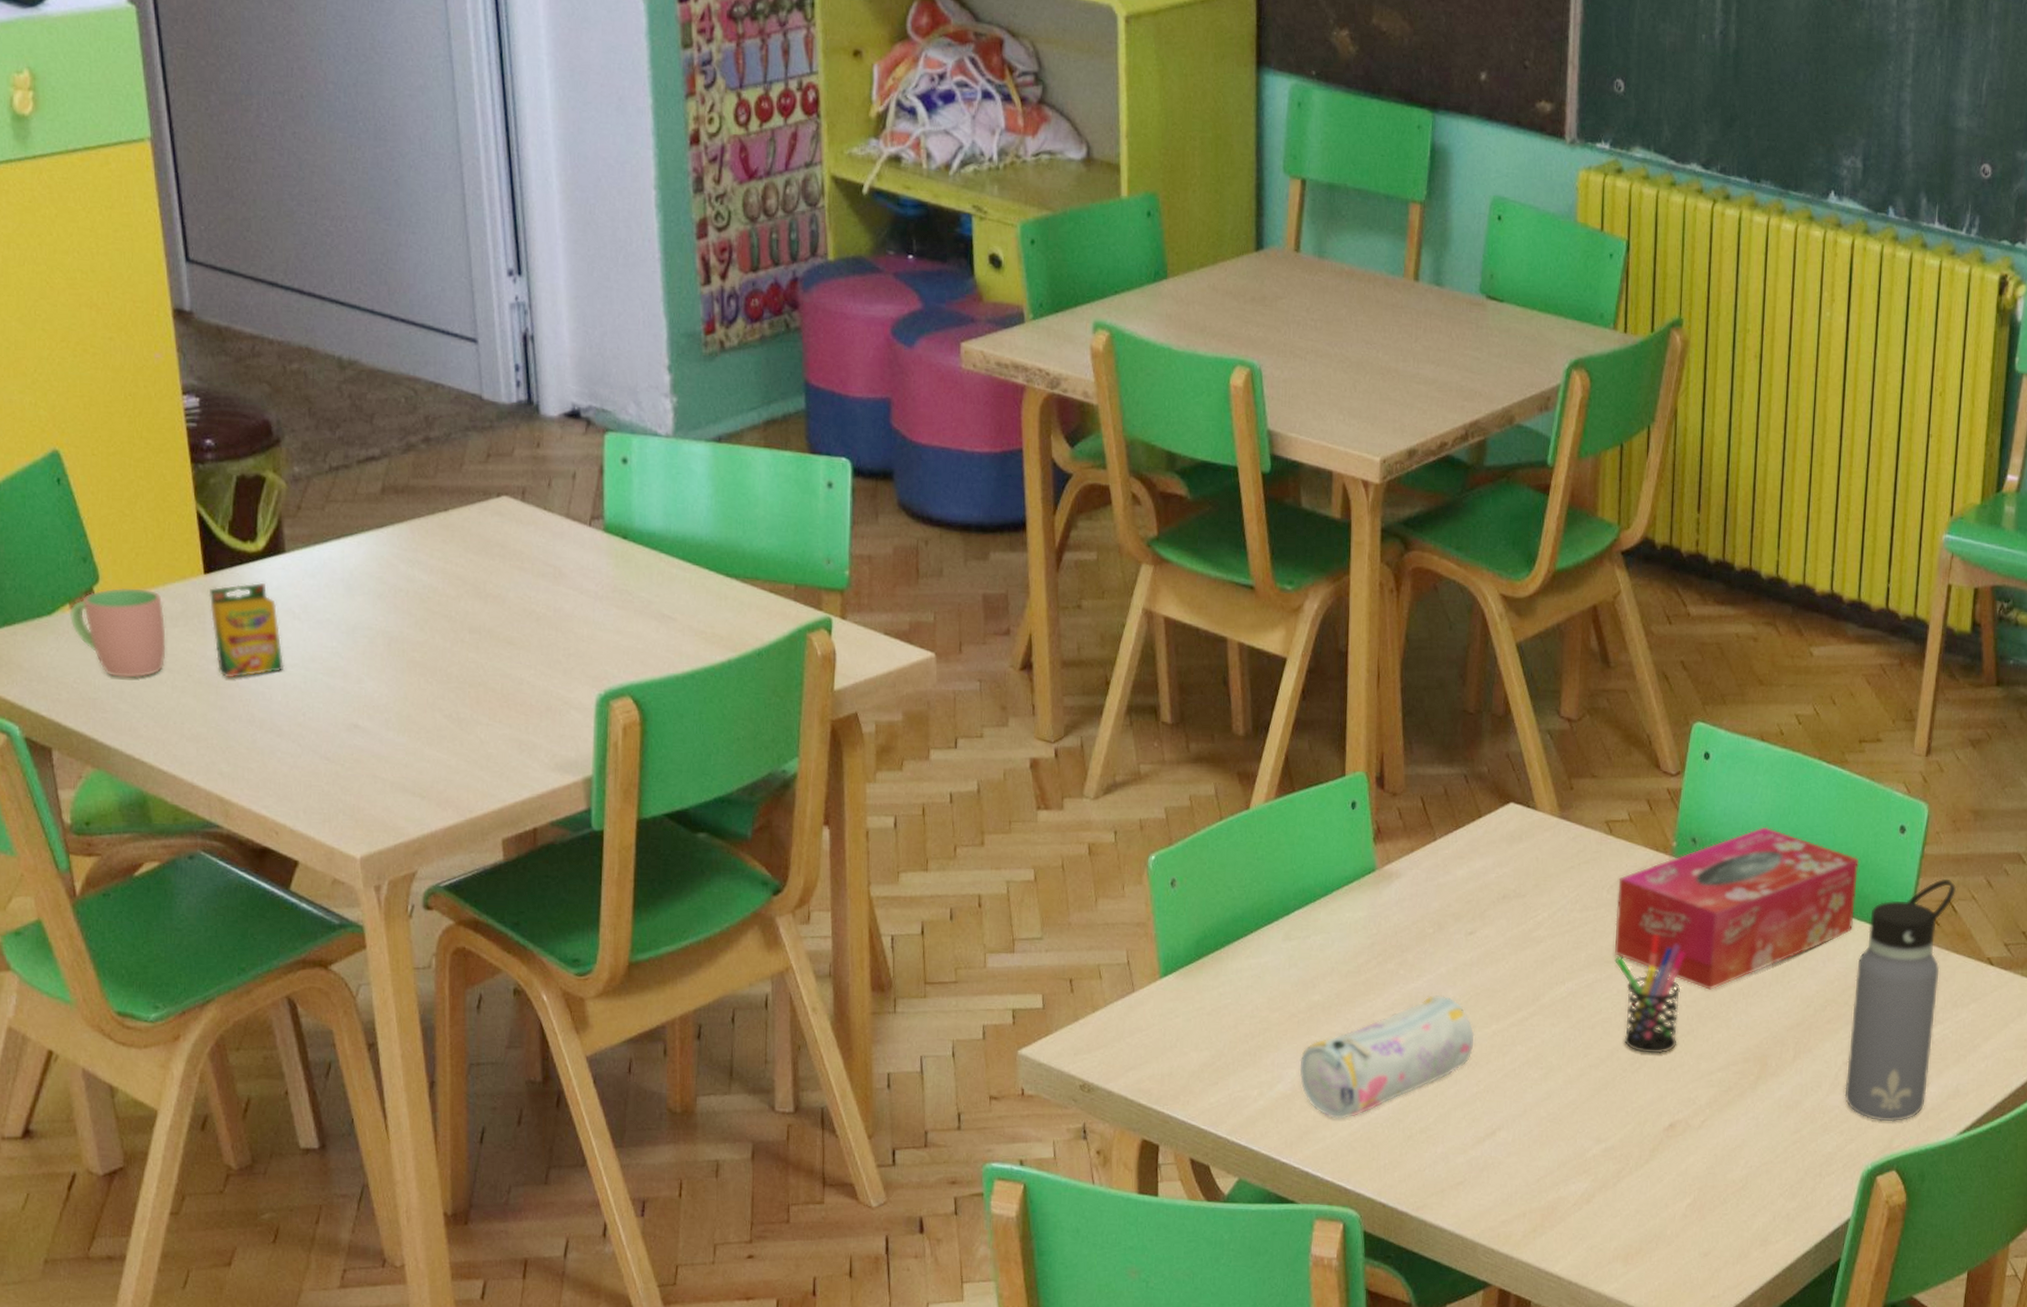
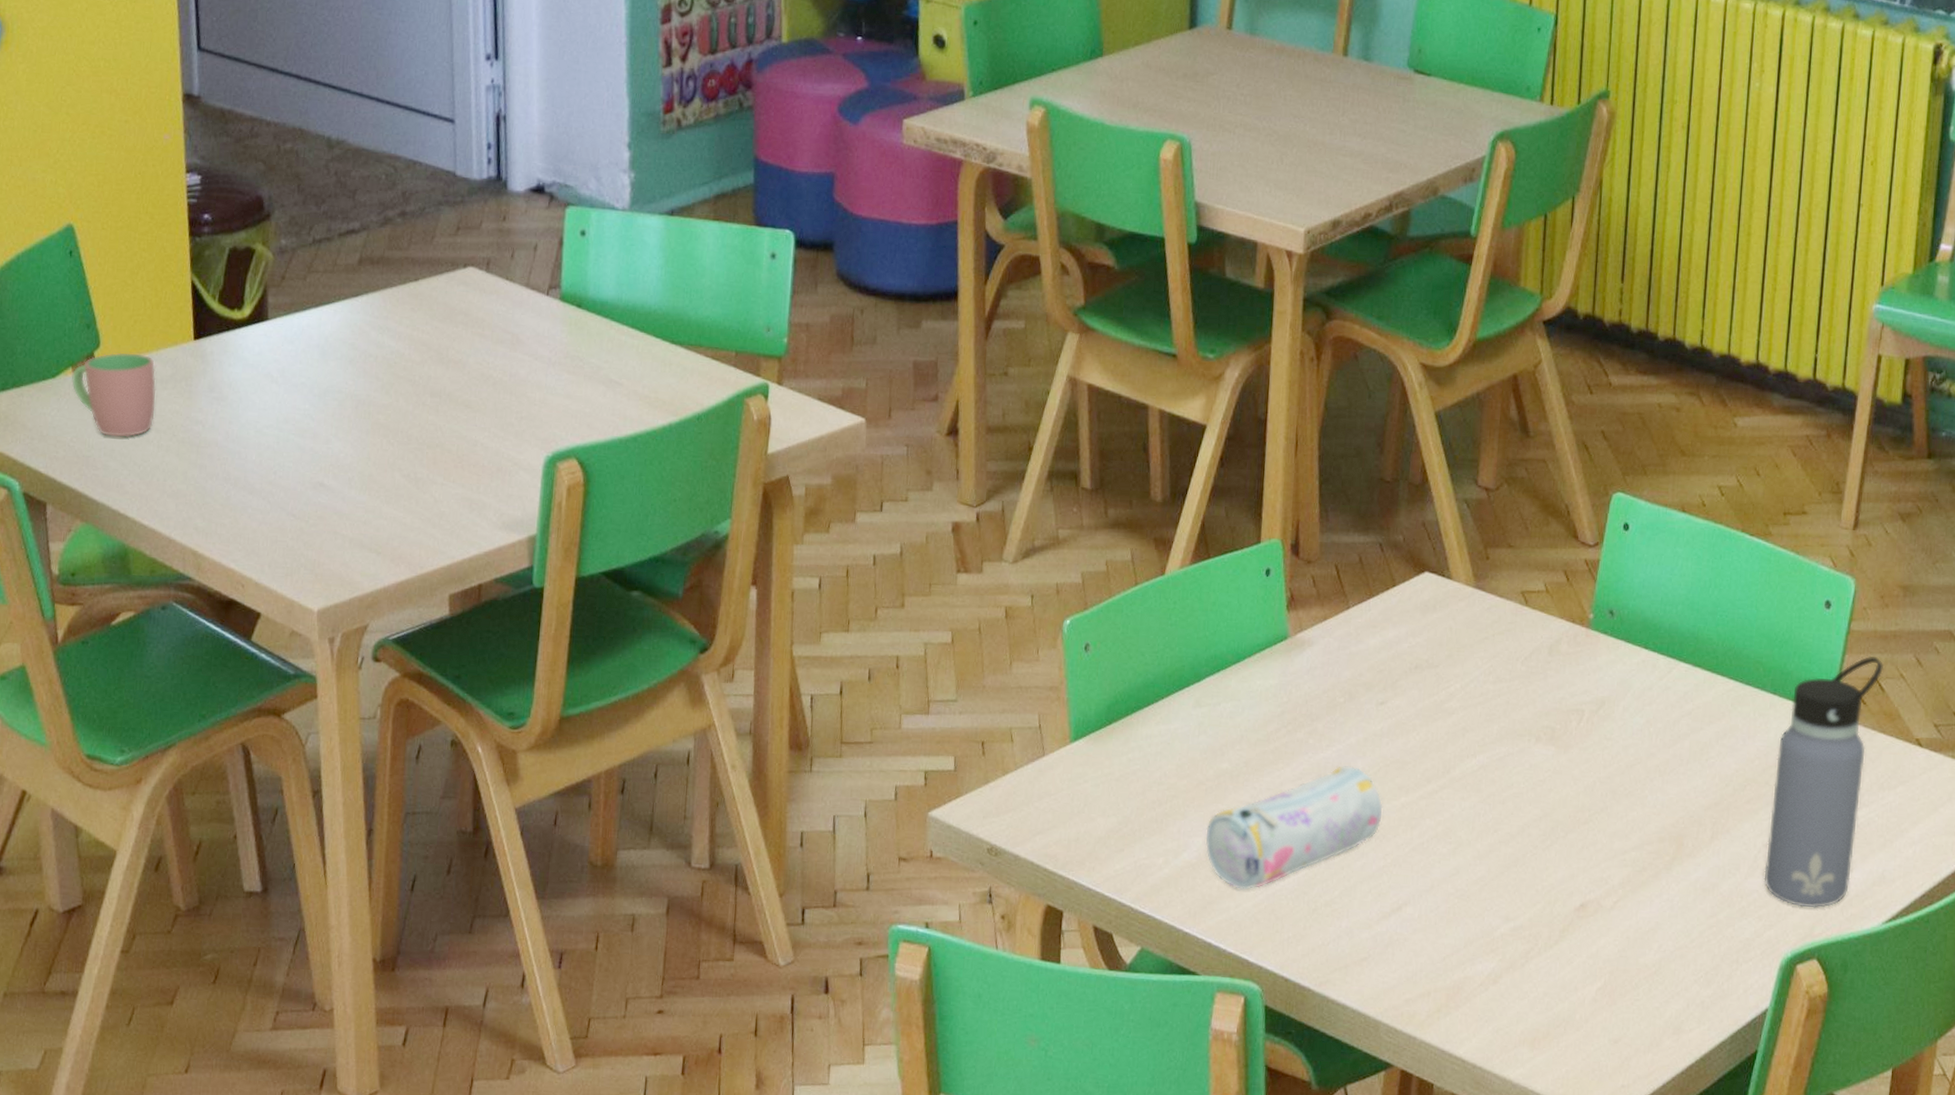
crayon box: present [209,582,285,678] -> none [196,347,261,438]
tissue box: present [1615,826,1859,990] -> none [1528,599,1782,766]
pen holder: present [1615,934,1685,1054] -> none [1527,708,1600,831]

